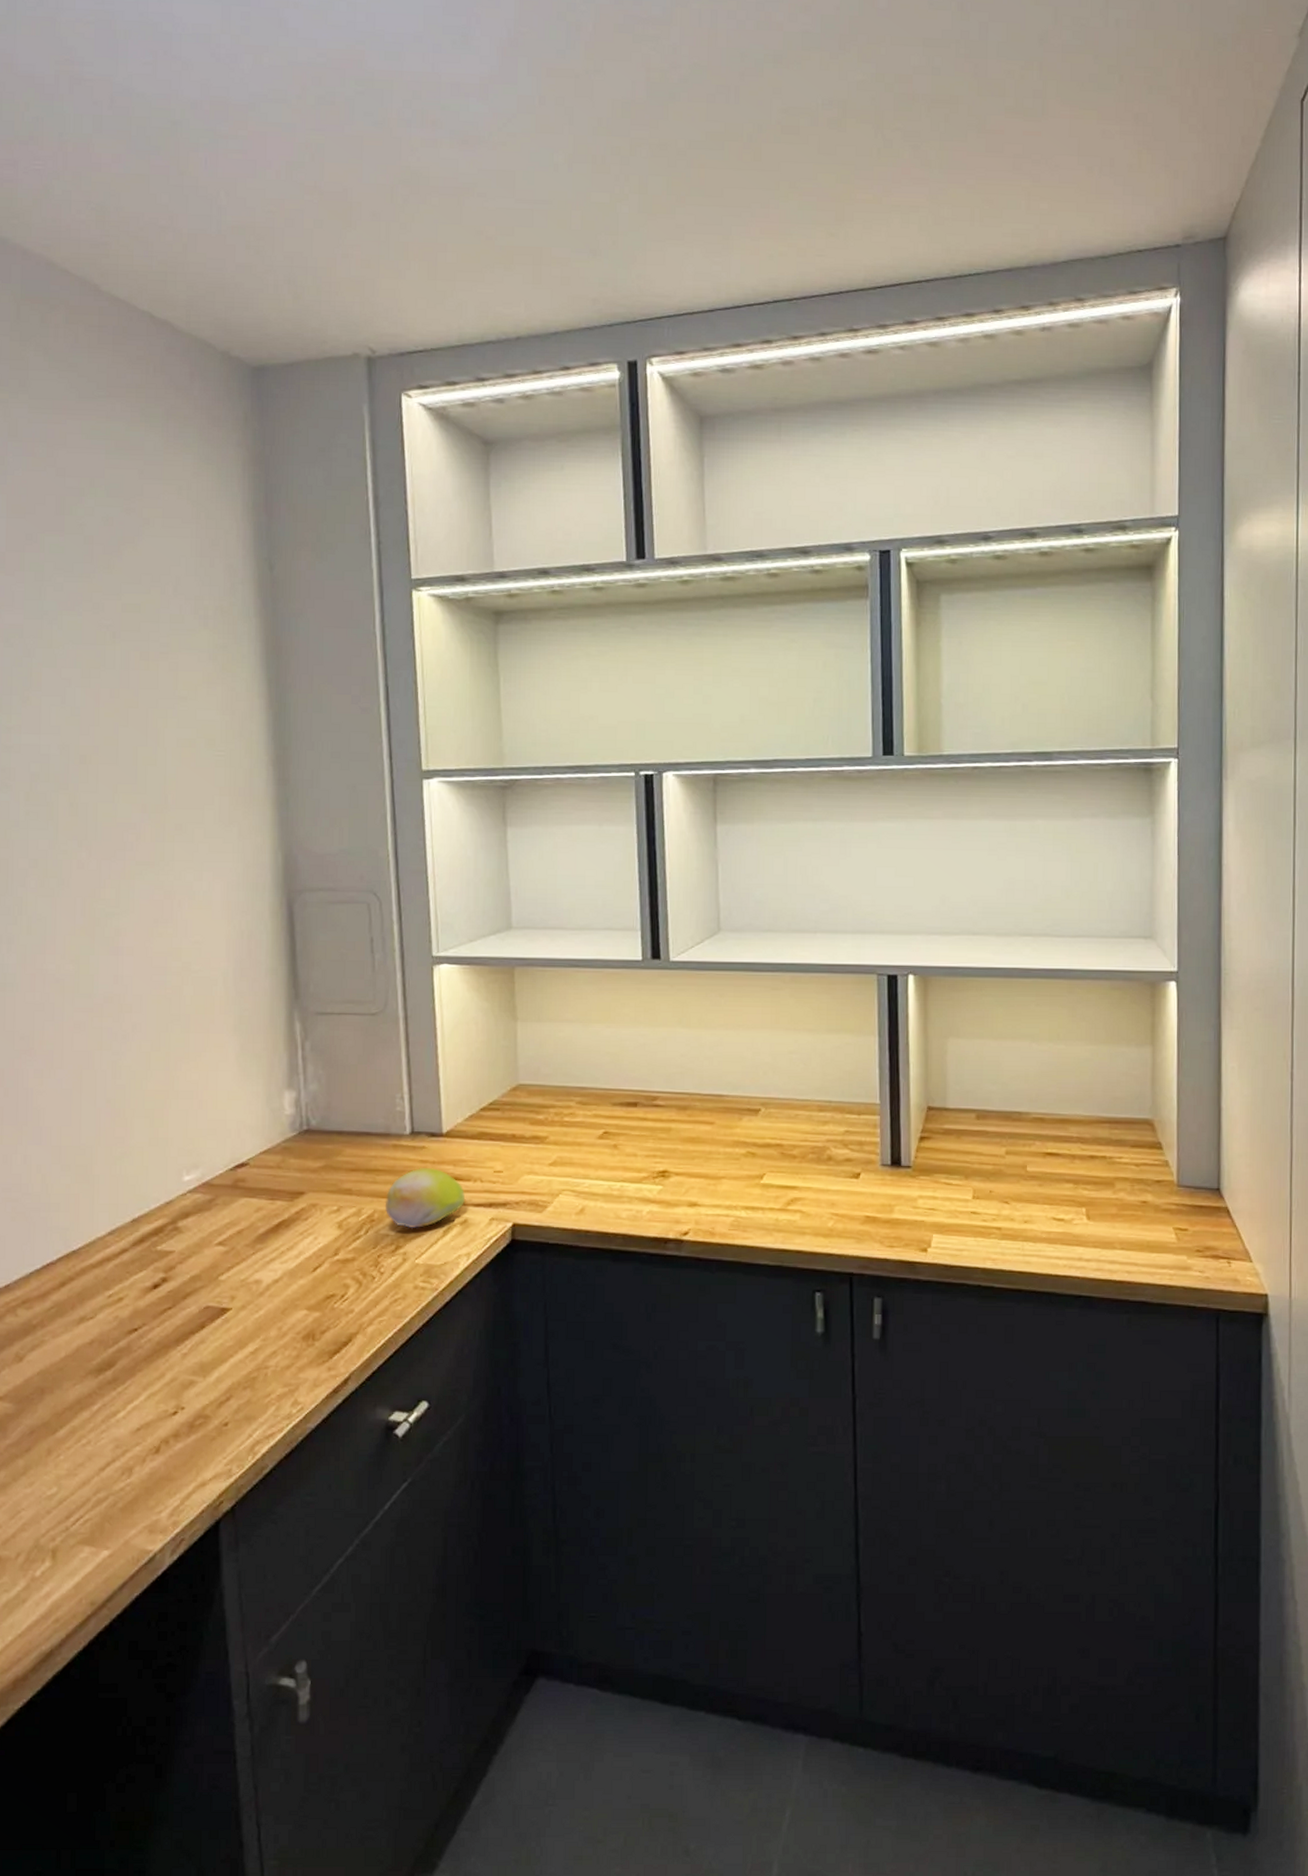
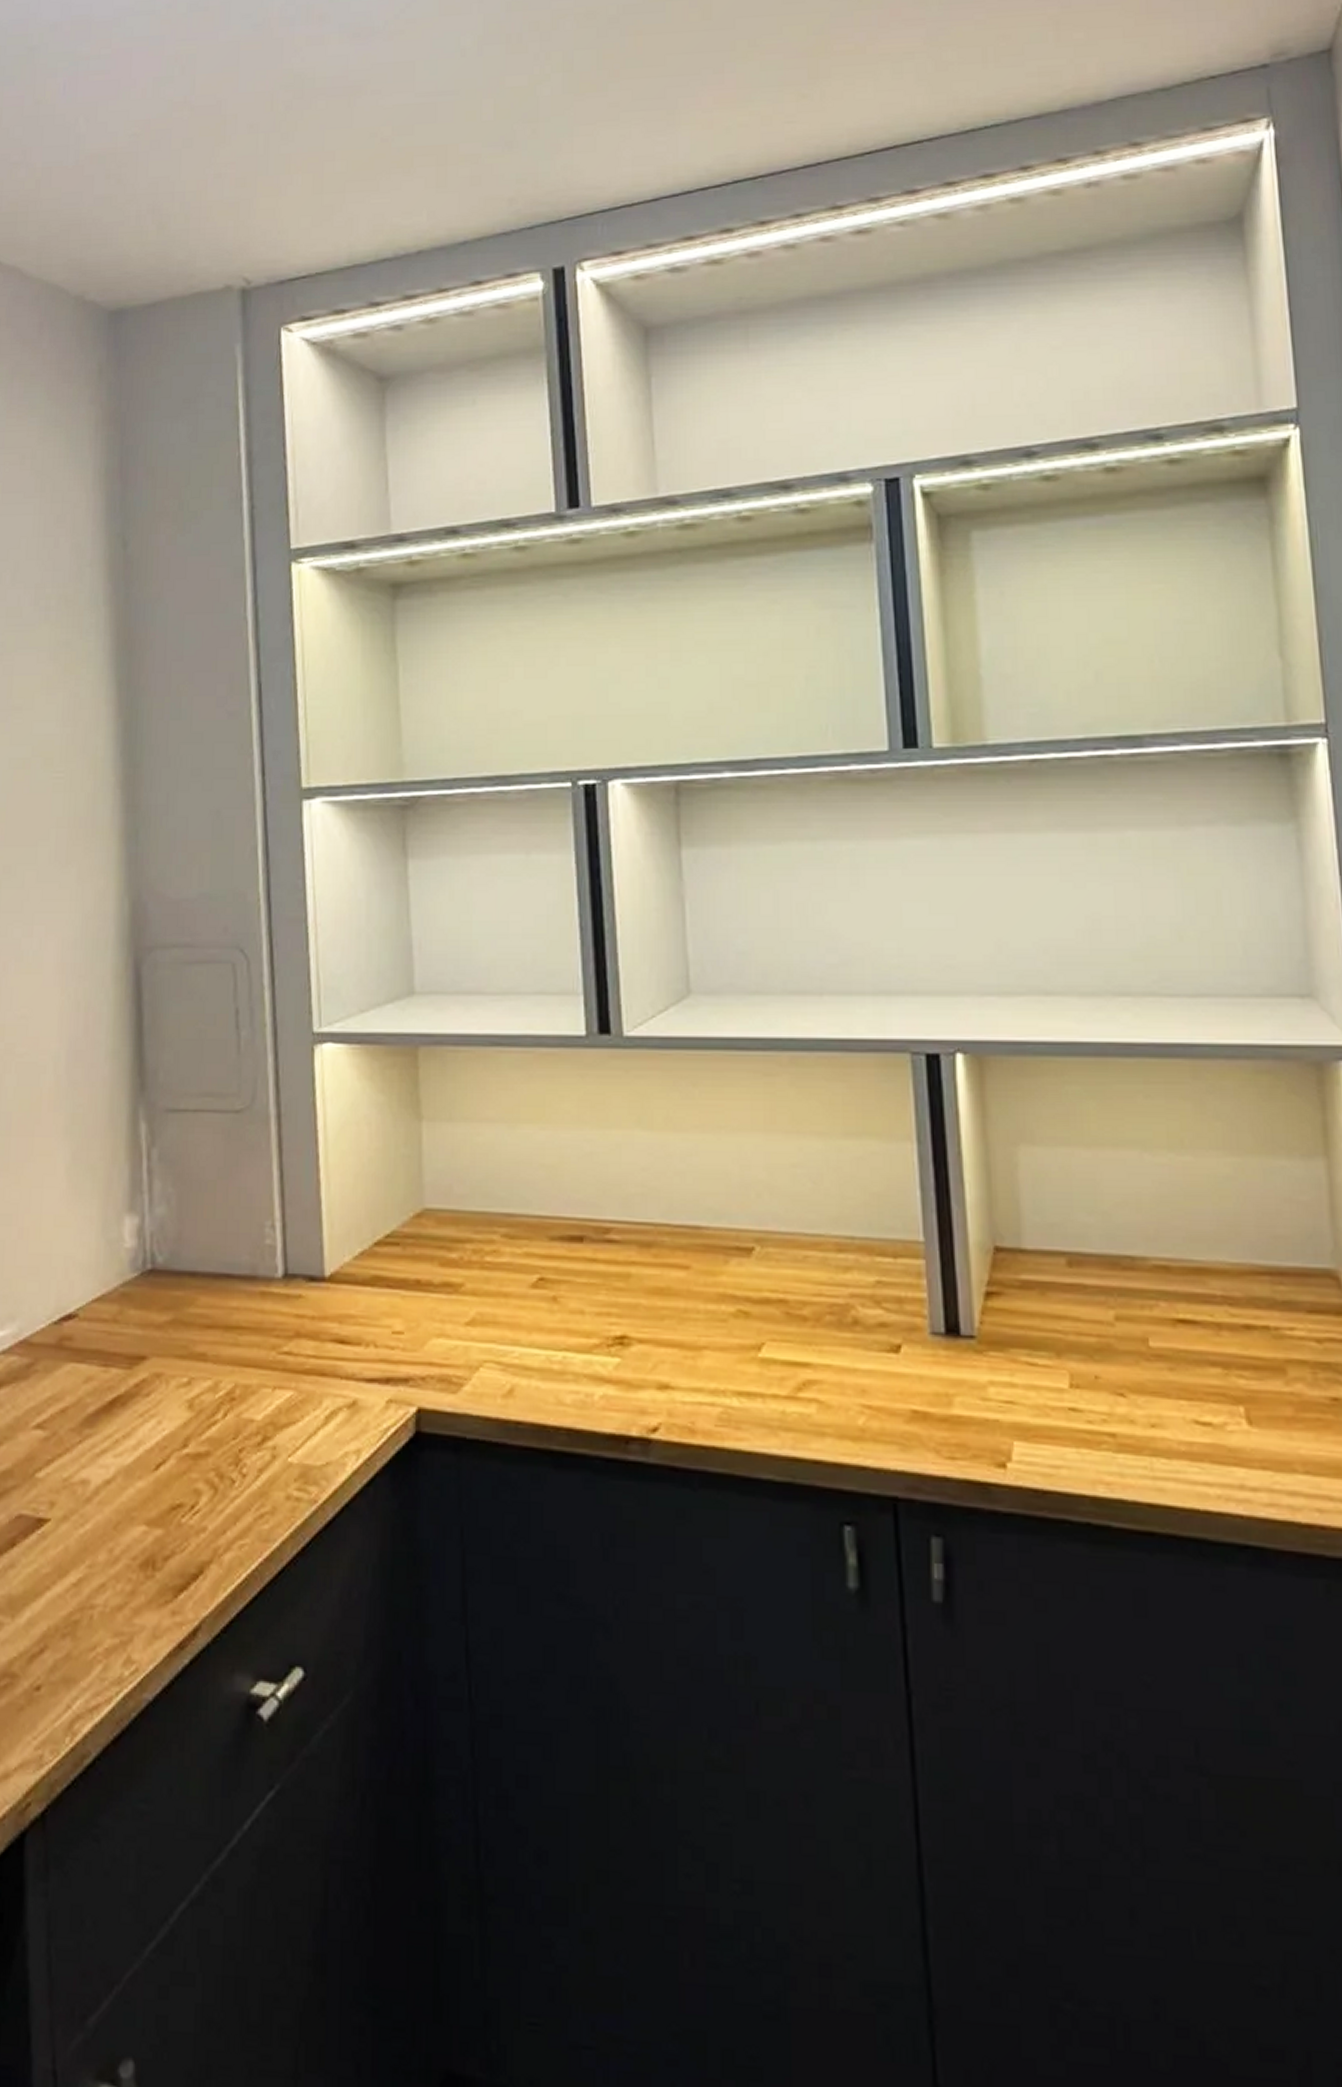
fruit: present [384,1167,466,1229] -> none [249,1324,355,1413]

